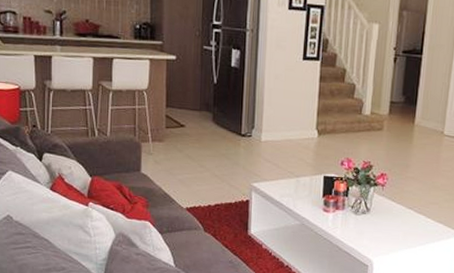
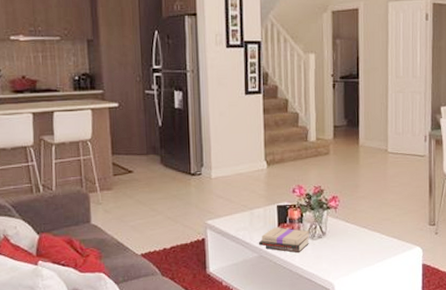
books: none [301,198,354,226] -> present [258,227,310,253]

